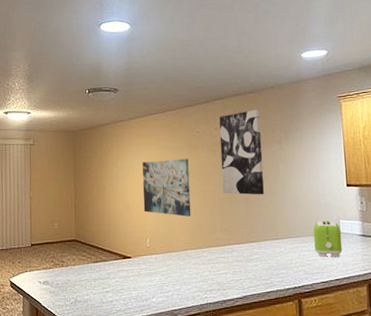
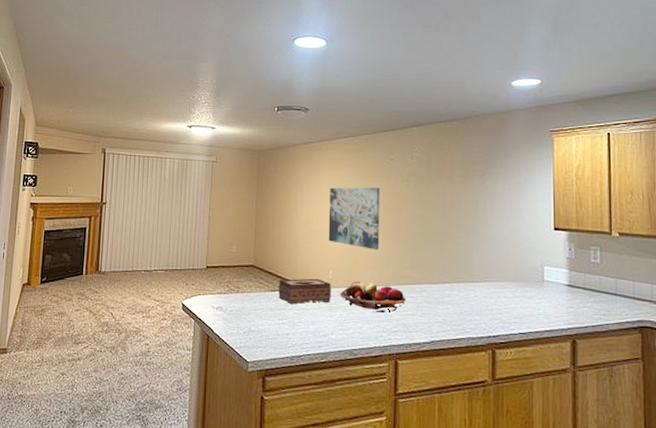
tissue box: none [100,247,151,273] -> present [278,278,332,305]
fruit basket: none [157,247,219,274] -> present [339,281,407,312]
wall art: present [219,109,264,195] -> none [415,139,462,233]
toaster: present [313,220,343,257] -> none [513,265,545,306]

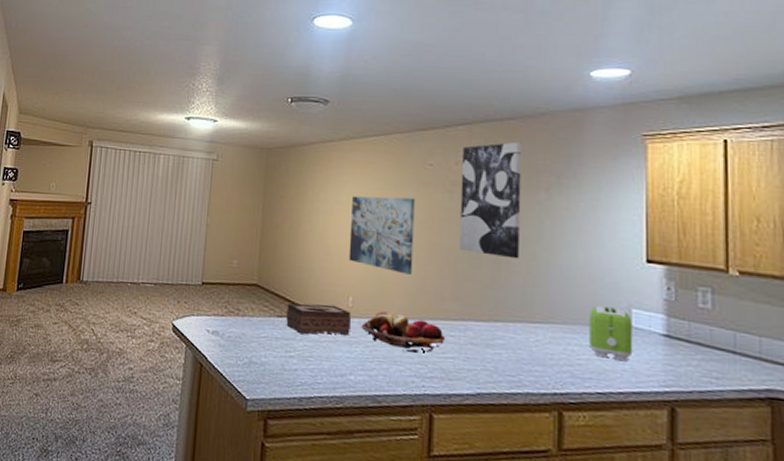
wall art: none [415,139,462,233] -> present [459,141,521,259]
toaster: none [513,265,545,306] -> present [589,305,633,360]

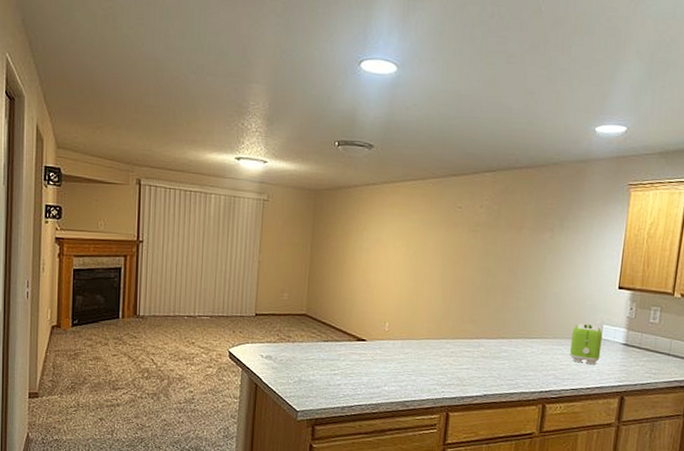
tissue box: present [286,303,352,335] -> none [331,329,388,356]
wall art: present [348,196,415,275] -> none [386,235,445,303]
fruit basket: present [361,311,446,353] -> none [395,334,463,366]
wall art: present [459,141,521,259] -> none [478,188,535,288]

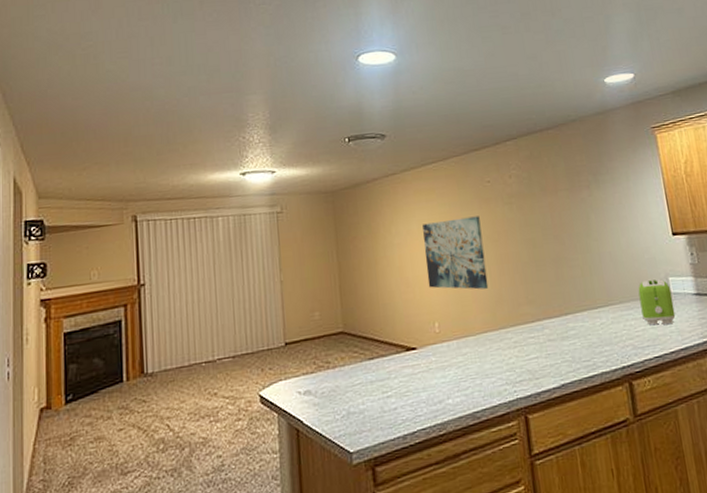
wall art: none [386,235,445,303] -> present [422,216,489,290]

